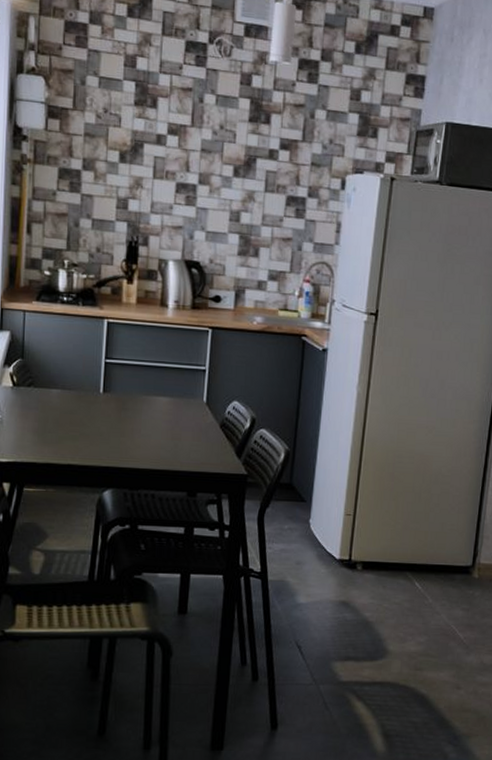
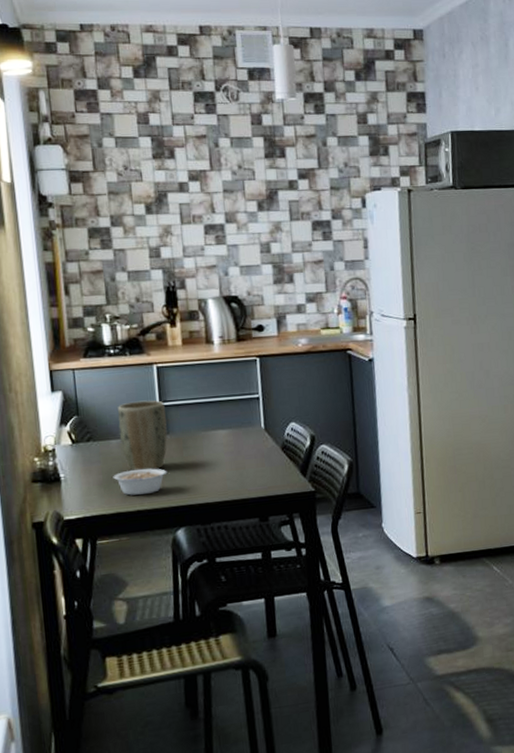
legume: none [48,423,104,450] -> present [113,468,169,496]
plant pot: none [60,353,110,426] -> present [117,400,168,472]

